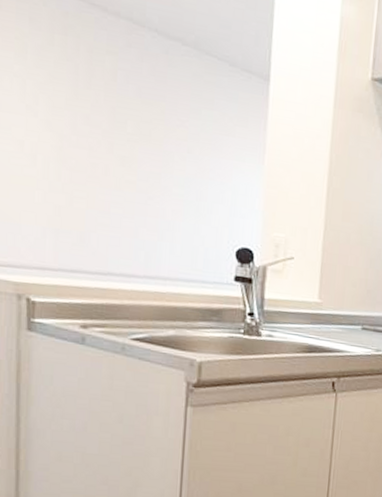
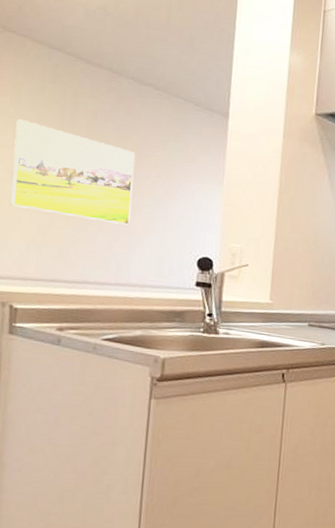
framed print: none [21,78,162,209] -> present [10,118,135,225]

